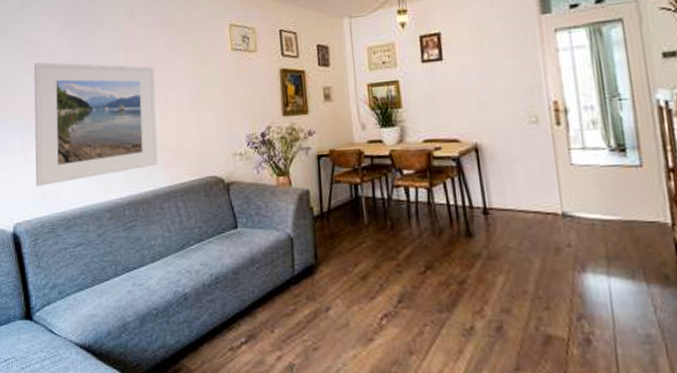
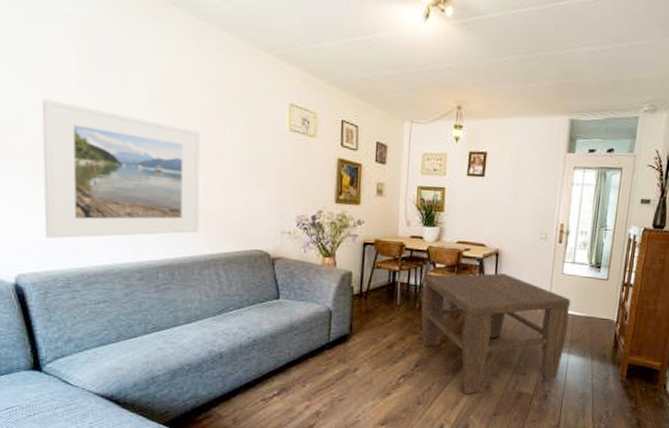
coffee table: none [390,173,600,340] -> present [421,273,571,395]

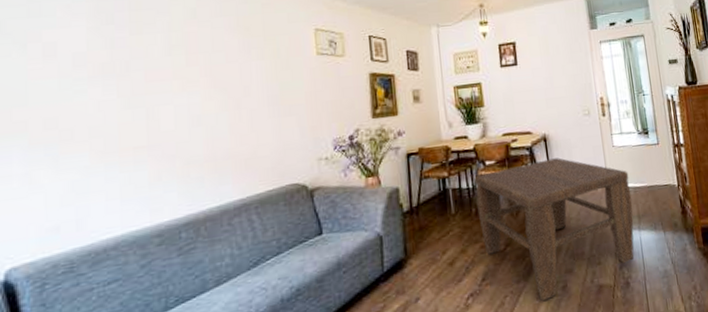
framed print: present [41,99,200,239] -> none [44,66,227,218]

